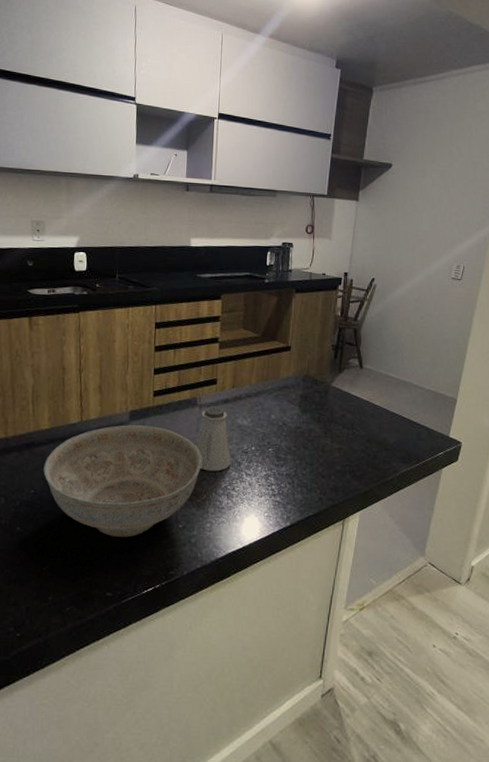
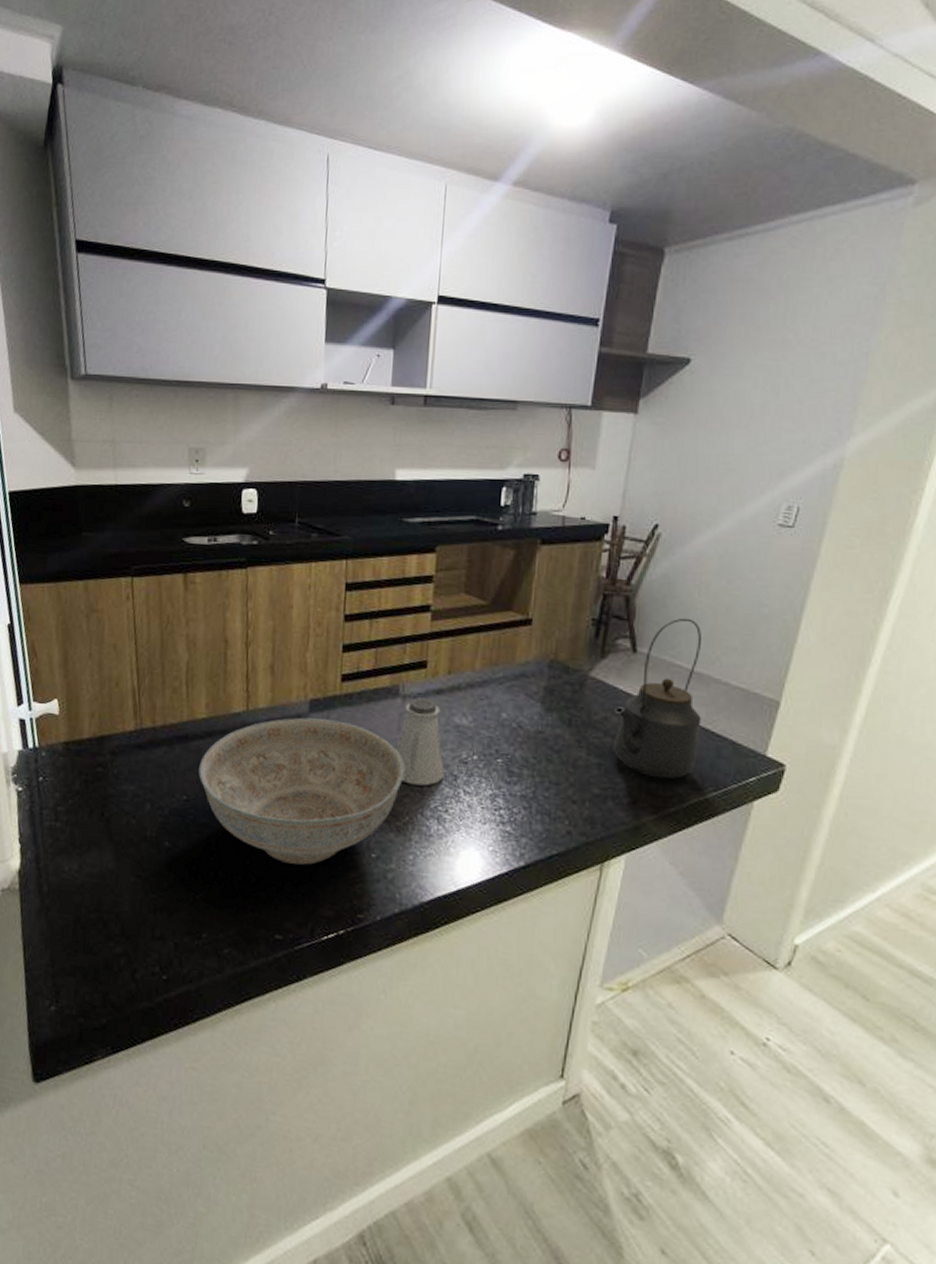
kettle: none [349,343,407,457] -> present [614,618,702,779]

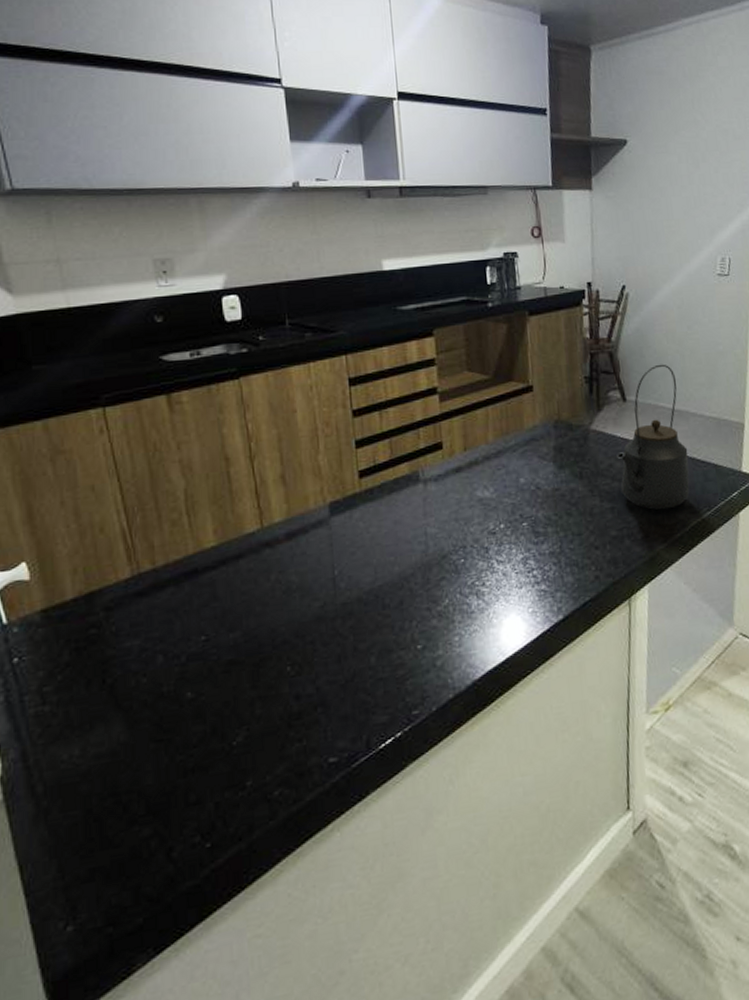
decorative bowl: present [199,717,405,865] -> none [215,518,438,680]
saltshaker: present [396,697,445,786] -> none [424,478,477,567]

